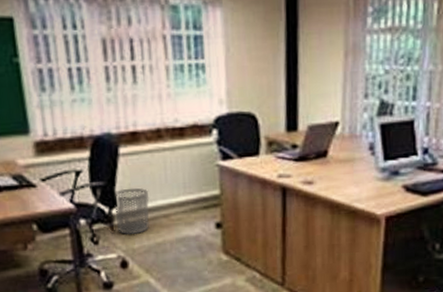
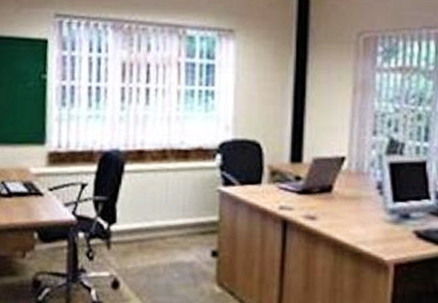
waste bin: present [114,188,150,235] -> none [113,205,149,255]

